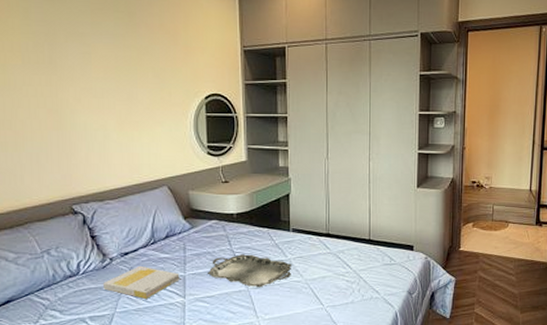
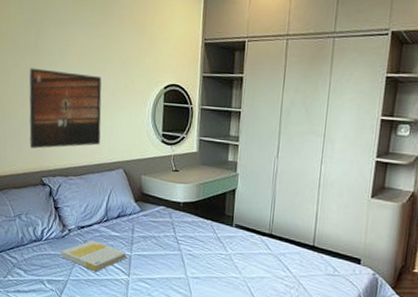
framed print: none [44,85,138,174] -> present [29,68,102,149]
serving tray: present [206,254,292,288] -> none [150,242,232,278]

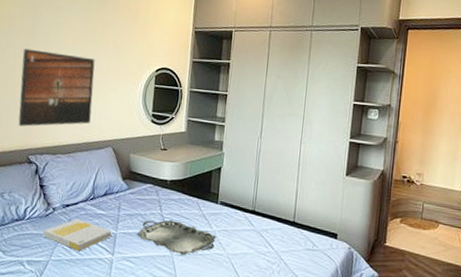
serving tray: none [150,242,232,278] -> present [136,220,217,256]

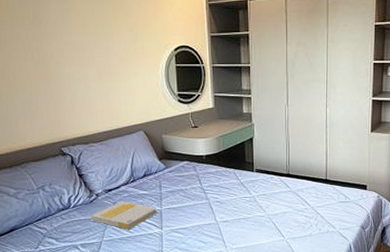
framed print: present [18,48,95,127] -> none [31,40,117,120]
serving tray: present [136,220,217,256] -> none [180,192,256,221]

